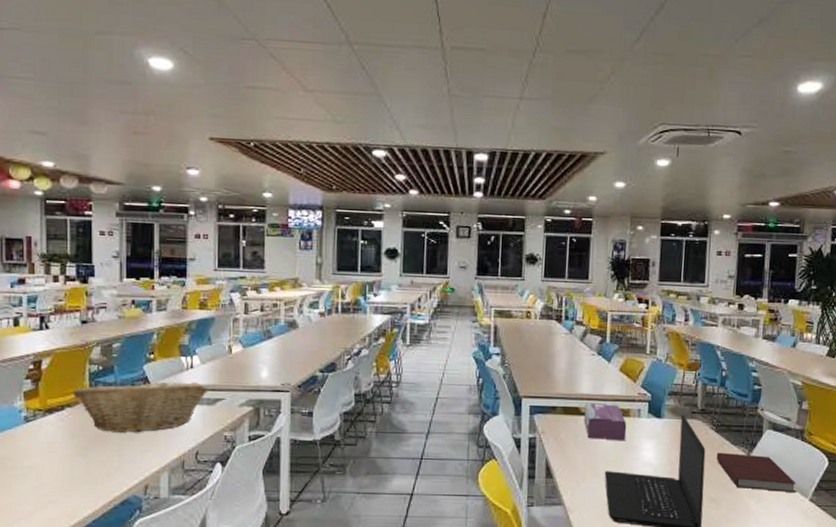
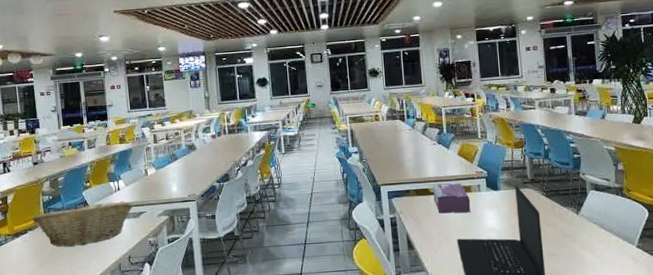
notebook: present [716,452,797,493] -> none [549,213,623,243]

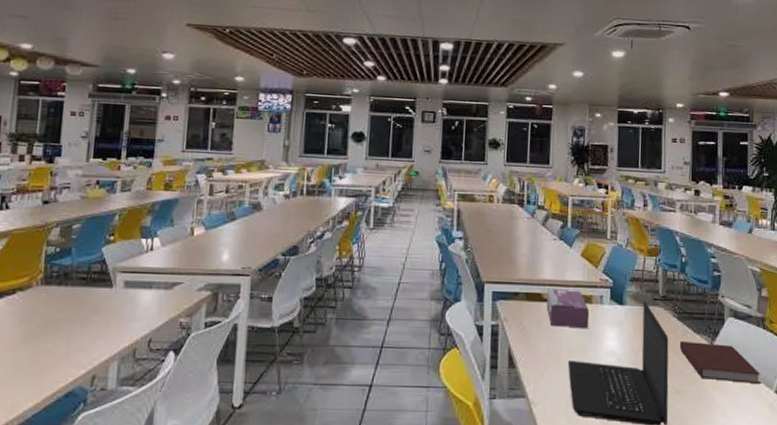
fruit basket: present [32,201,133,247] -> none [26,262,167,319]
notebook: none [549,213,623,243] -> present [679,340,761,385]

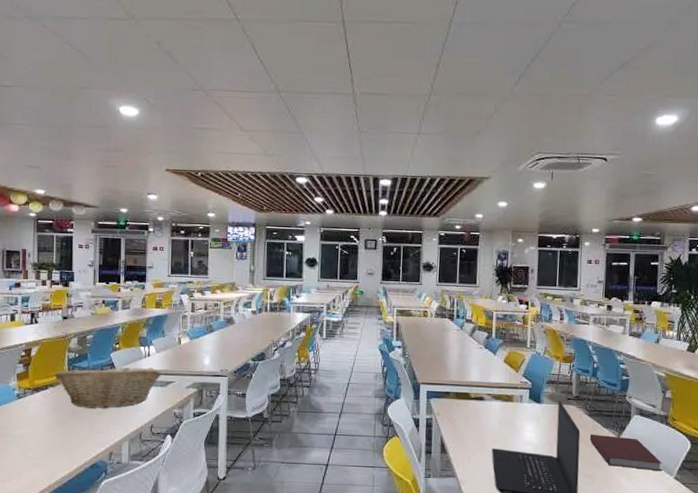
fruit basket: none [26,262,167,319] -> present [55,365,162,409]
tissue box: present [546,288,590,329] -> none [473,388,511,423]

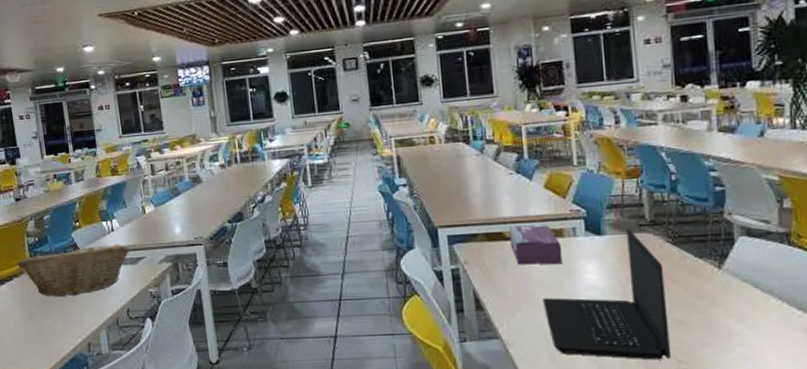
tissue box: none [473,388,511,423] -> present [509,225,563,265]
notebook: present [589,434,662,472] -> none [677,267,789,308]

